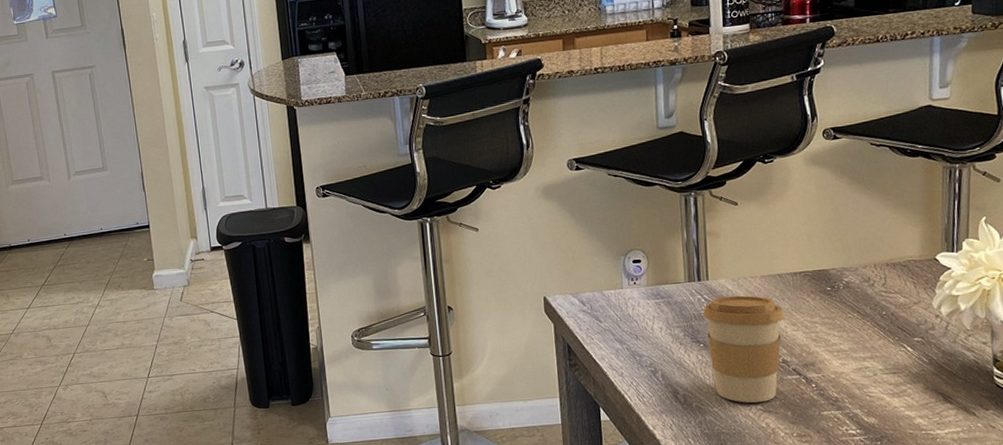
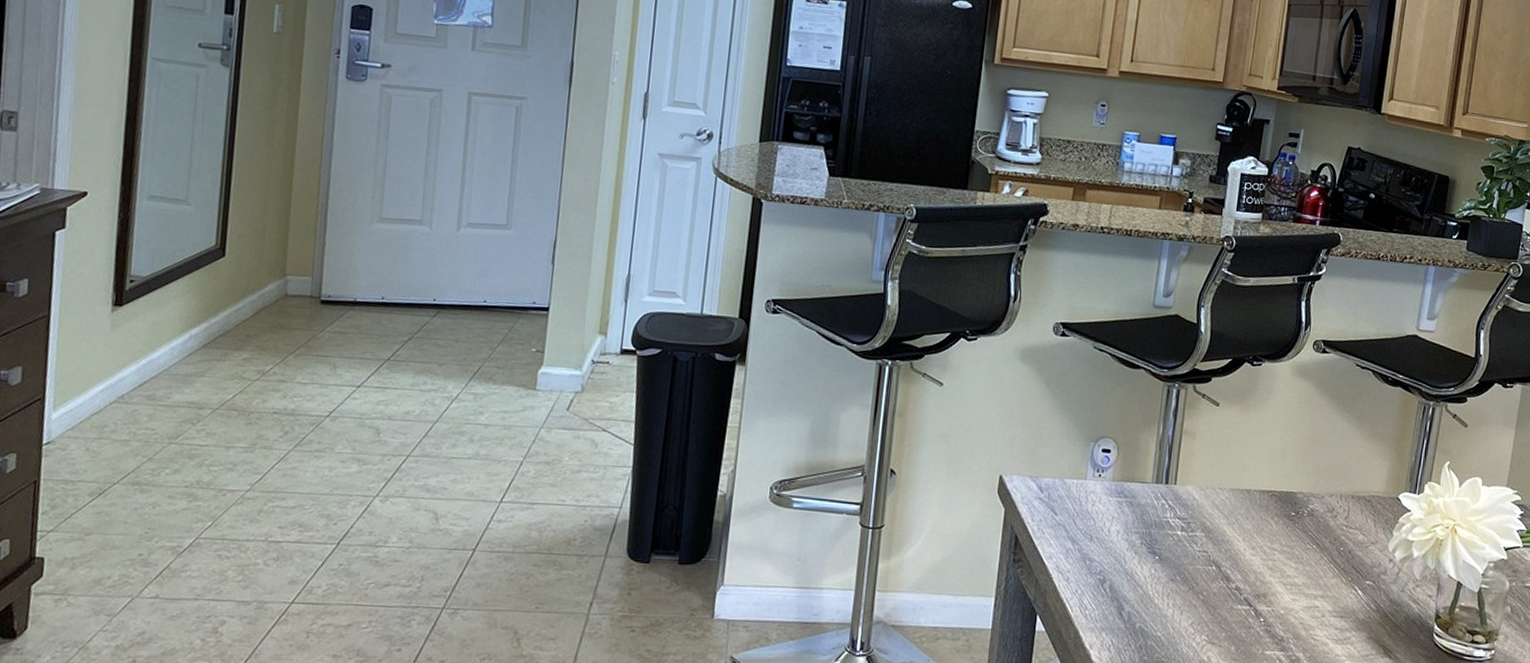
coffee cup: present [703,295,784,403] -> none [1163,505,1245,632]

